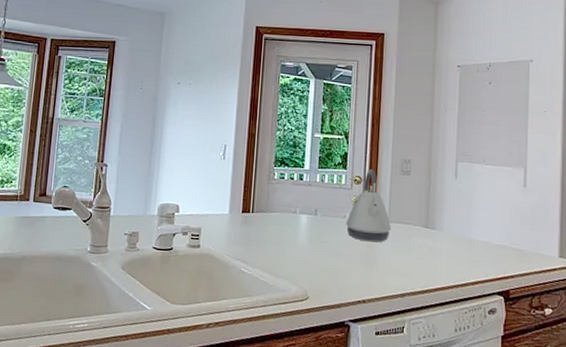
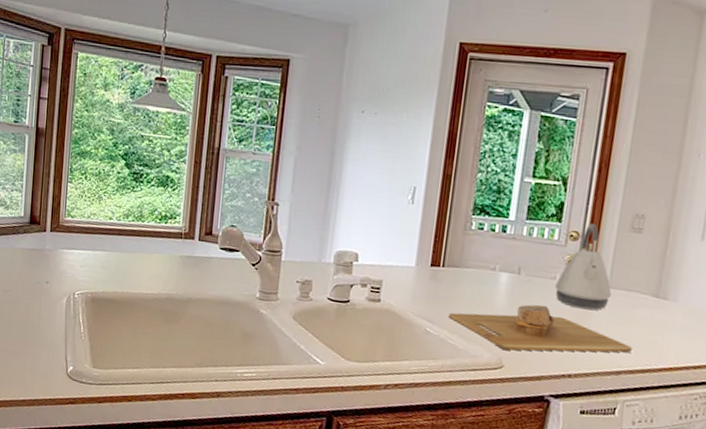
cutting board: none [260,240,412,284] -> present [449,304,632,353]

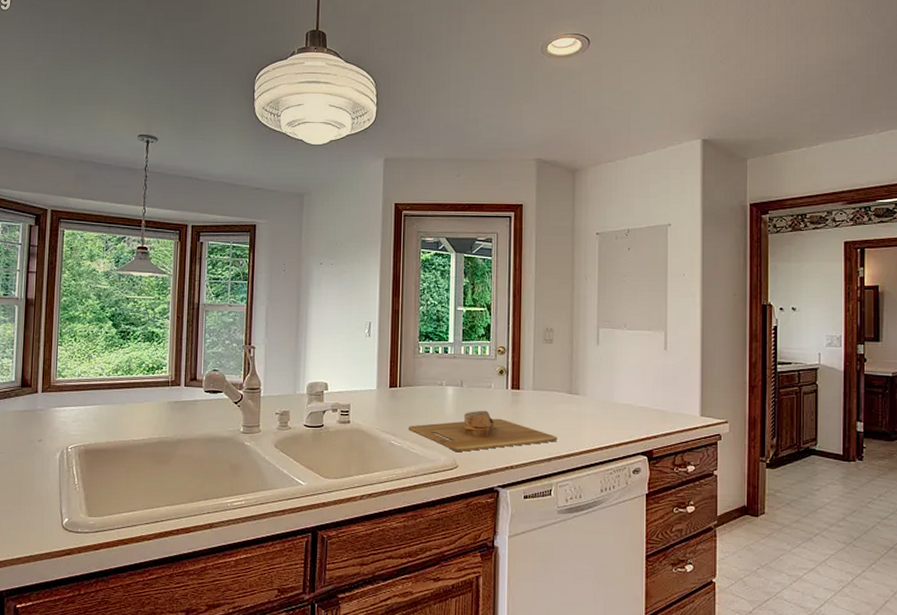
kettle: present [554,224,612,310] -> none [491,339,536,410]

